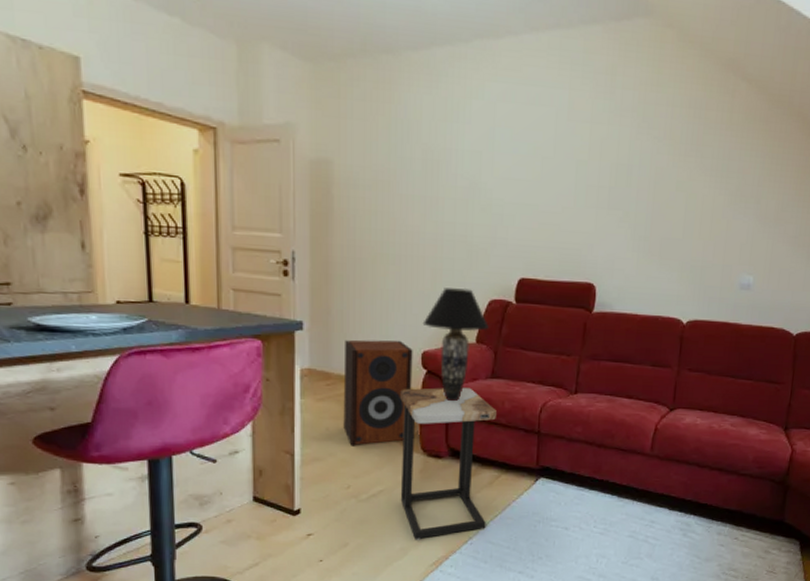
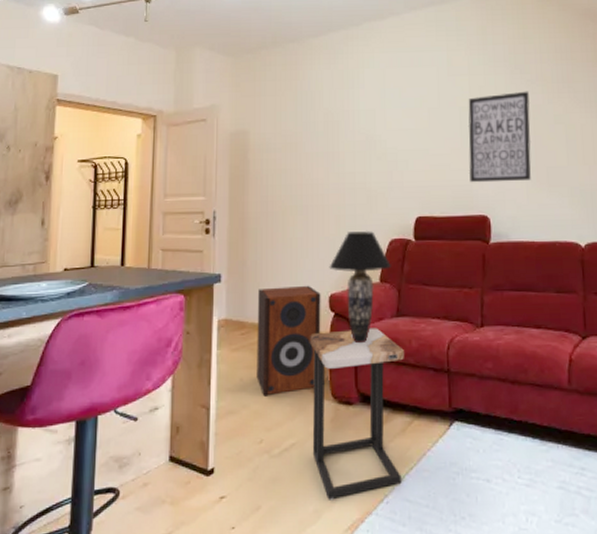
wall art: none [579,149,654,250] -> present [468,91,531,183]

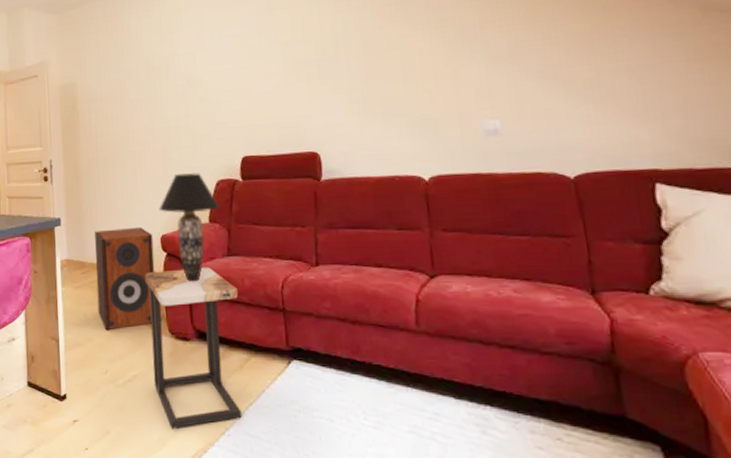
wall art: present [468,91,531,183] -> none [290,18,364,119]

